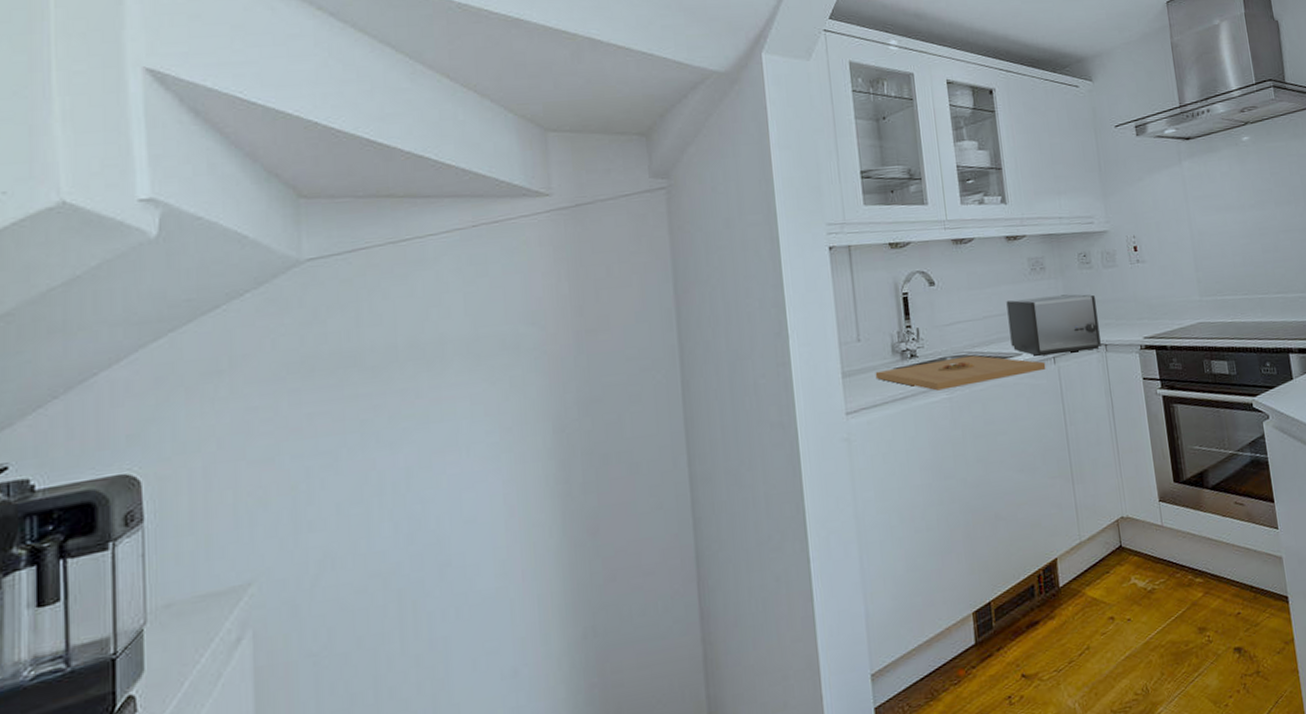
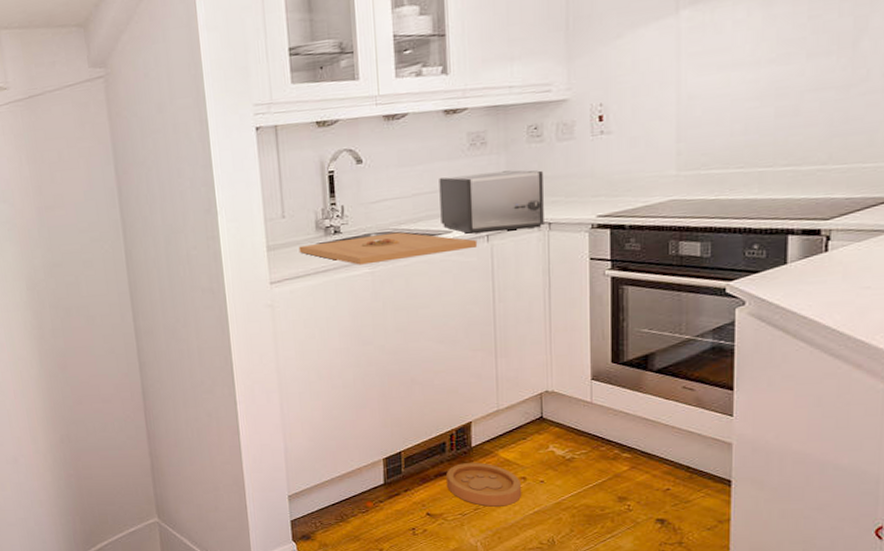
pet bowl: none [1037,605,1112,658] -> present [446,462,521,507]

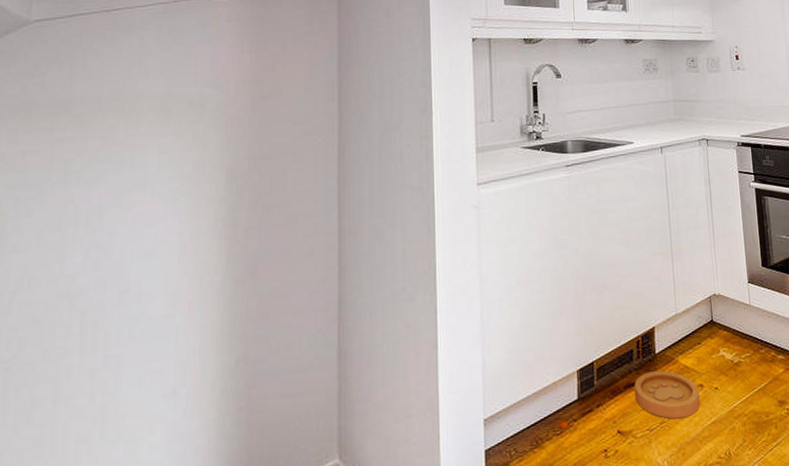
platter: present [298,232,478,265] -> none [504,140,654,170]
toaster: present [439,170,544,235] -> none [622,93,703,146]

